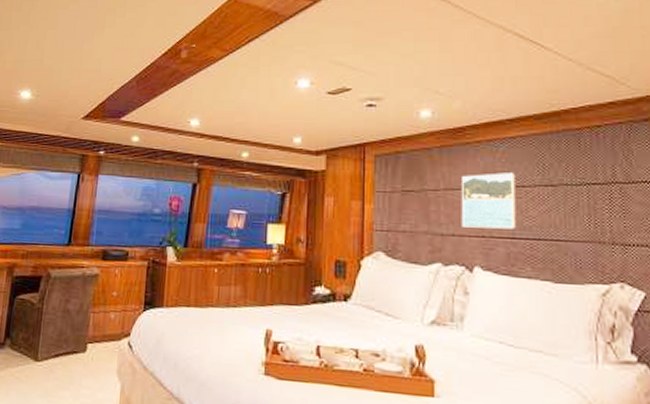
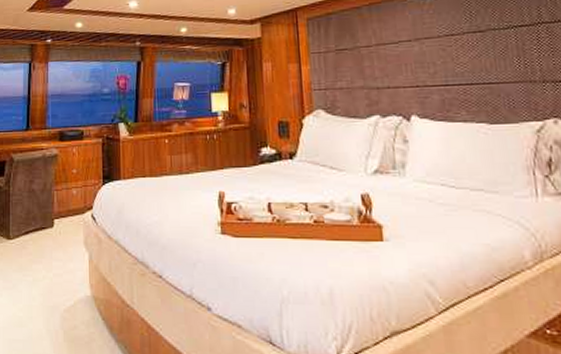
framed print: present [461,172,517,230] -> none [392,23,449,79]

